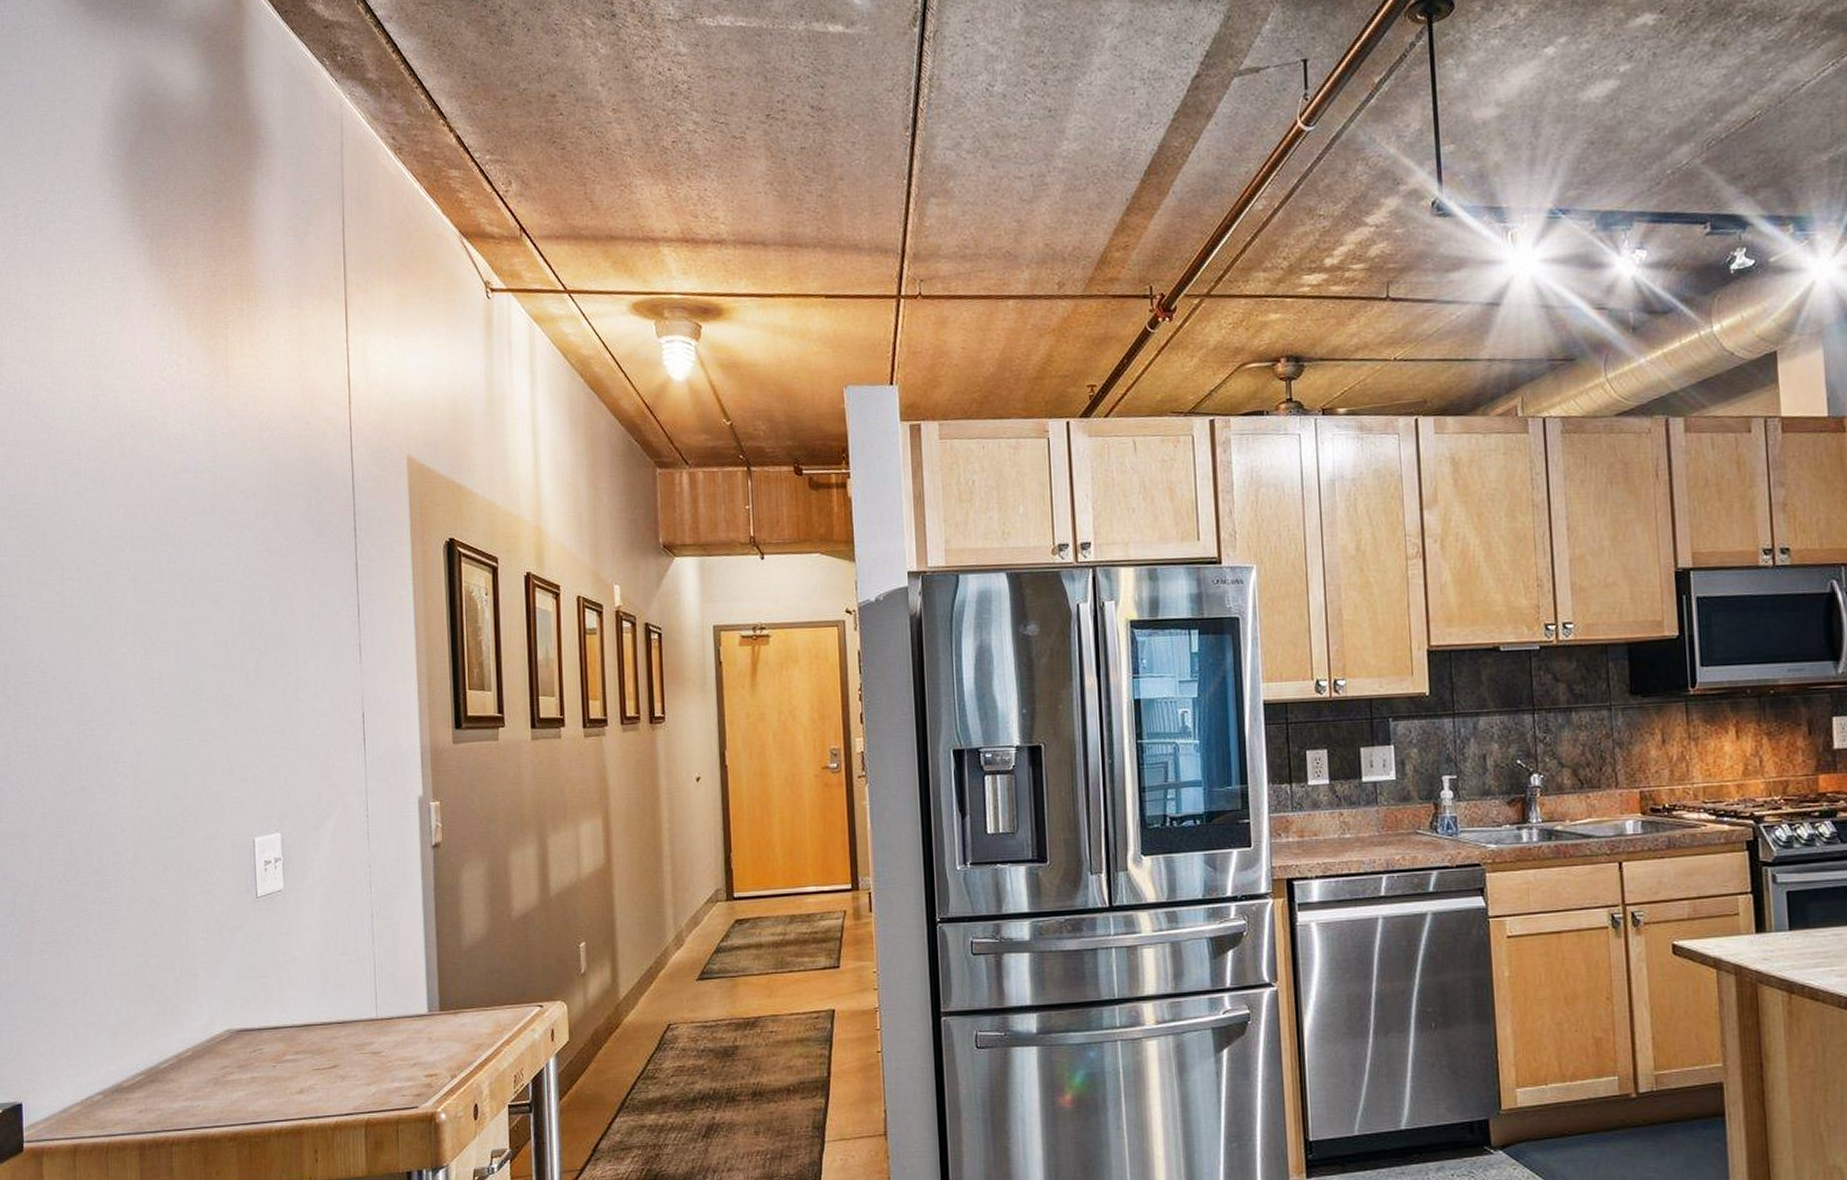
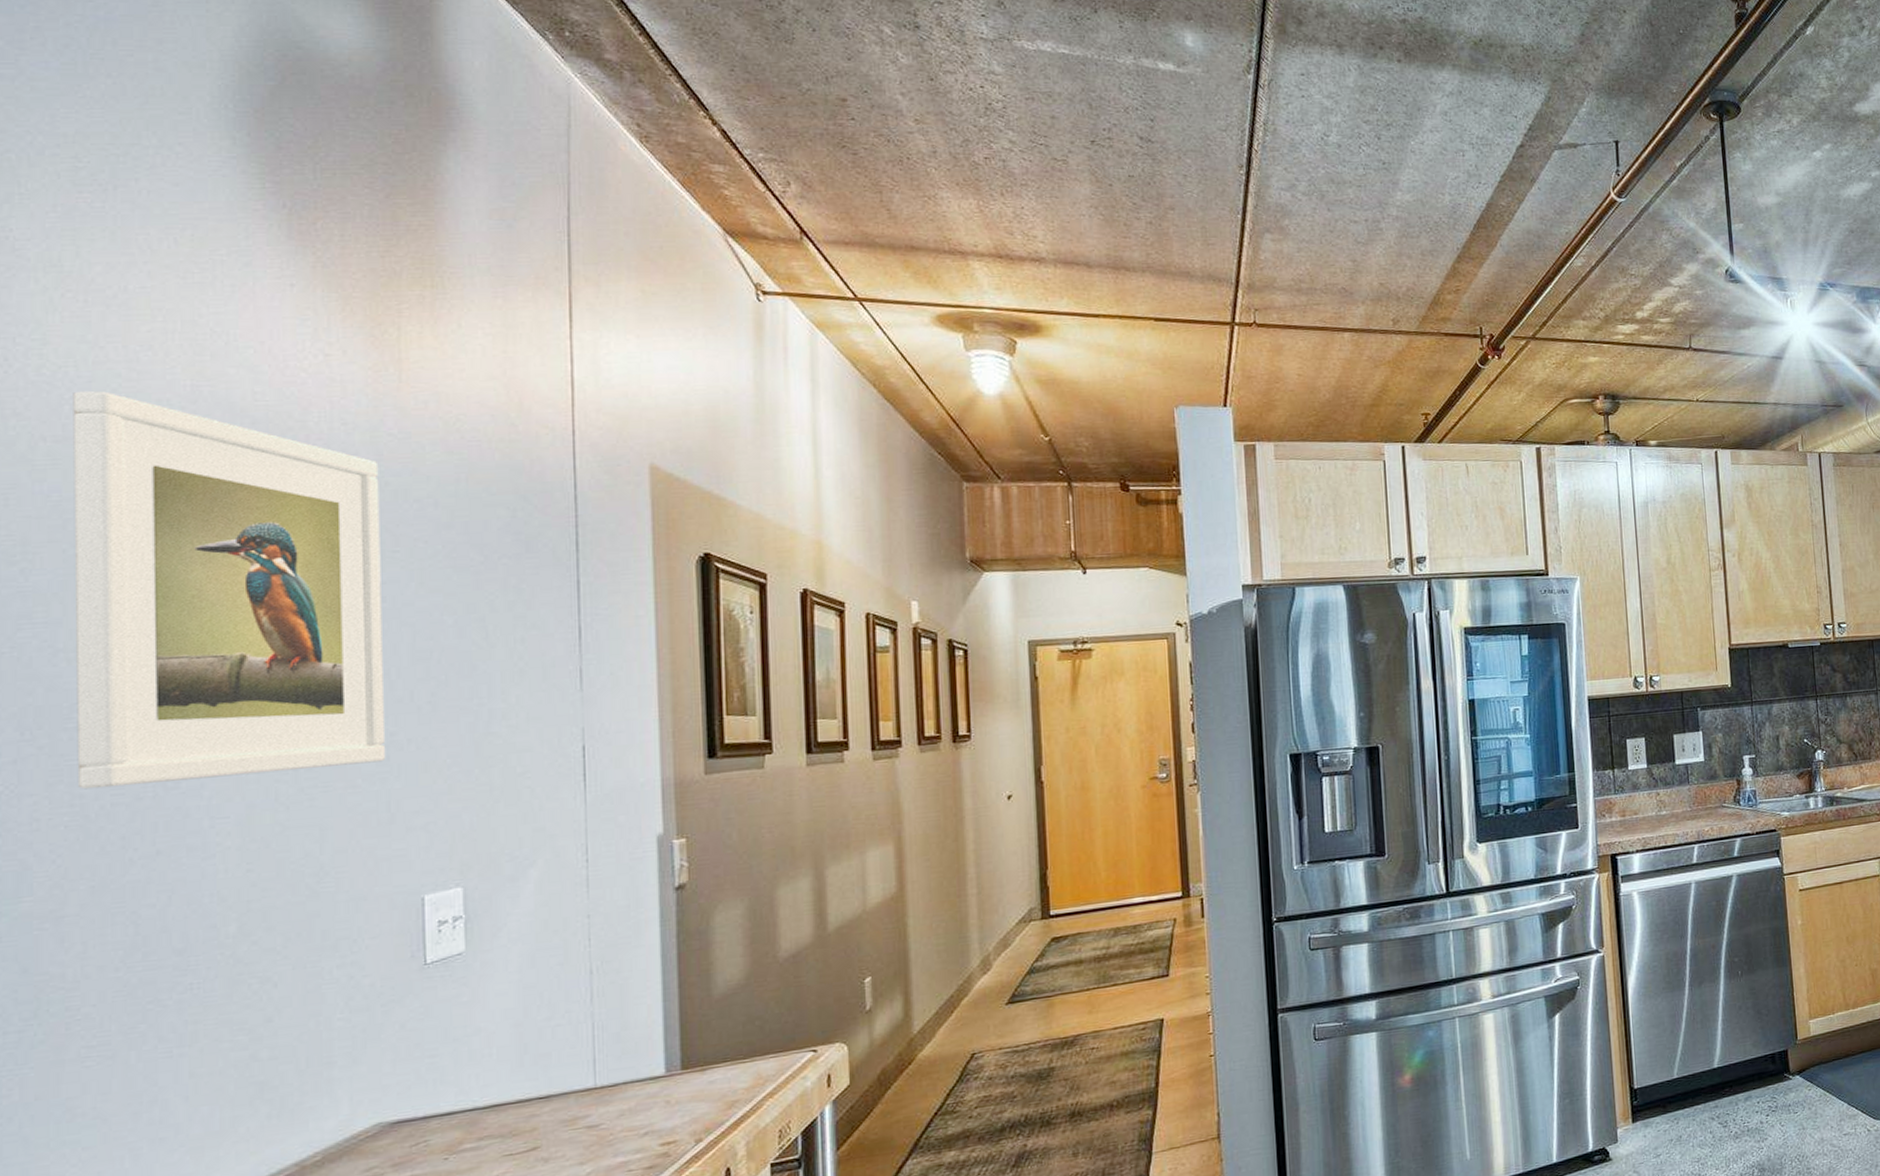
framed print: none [20,402,227,733] -> present [73,390,386,790]

